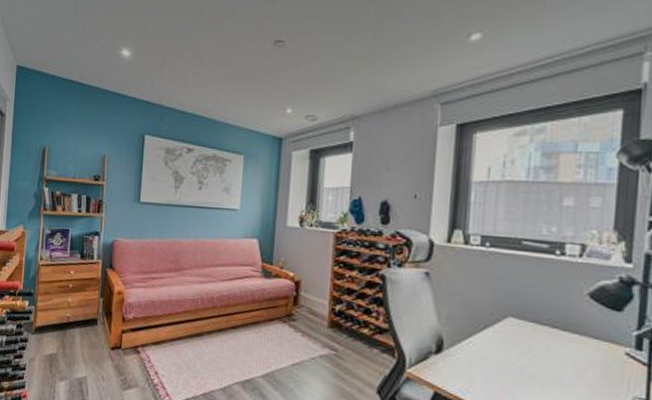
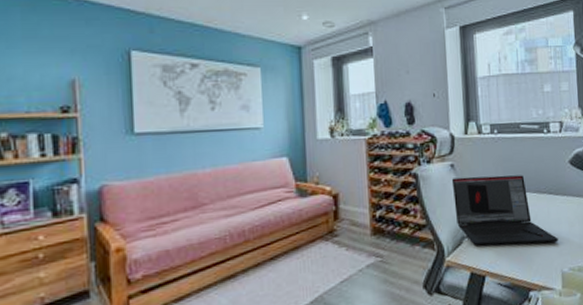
laptop: none [424,287,558,386] -> present [451,175,558,246]

